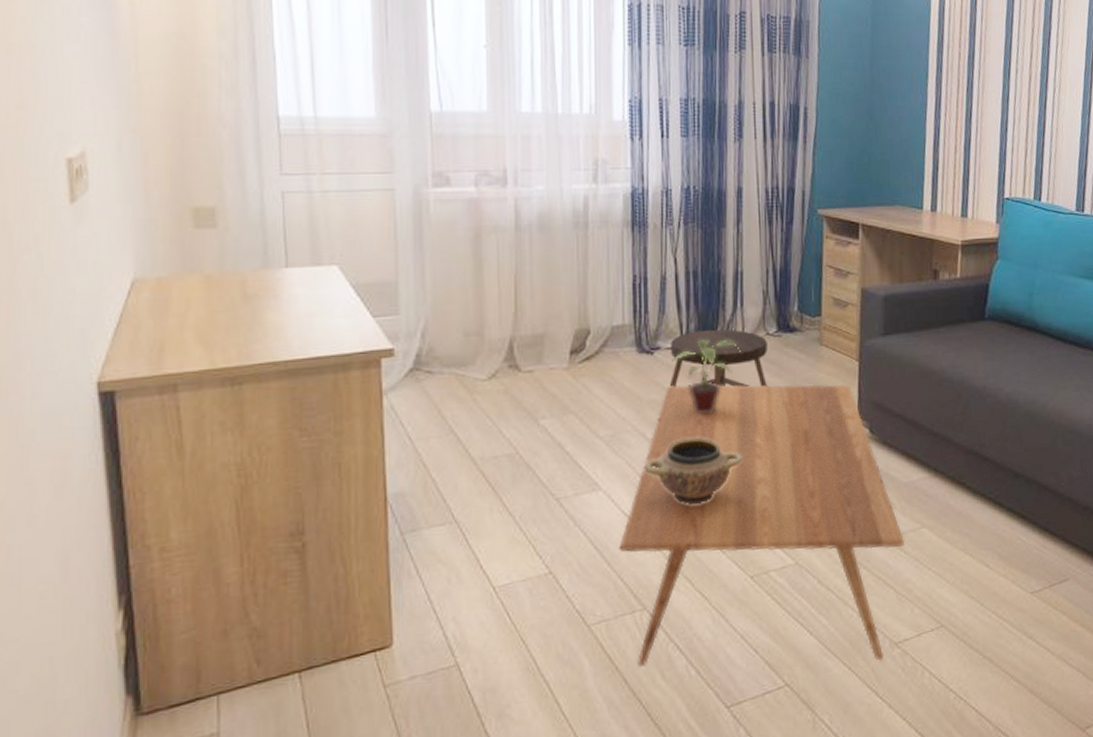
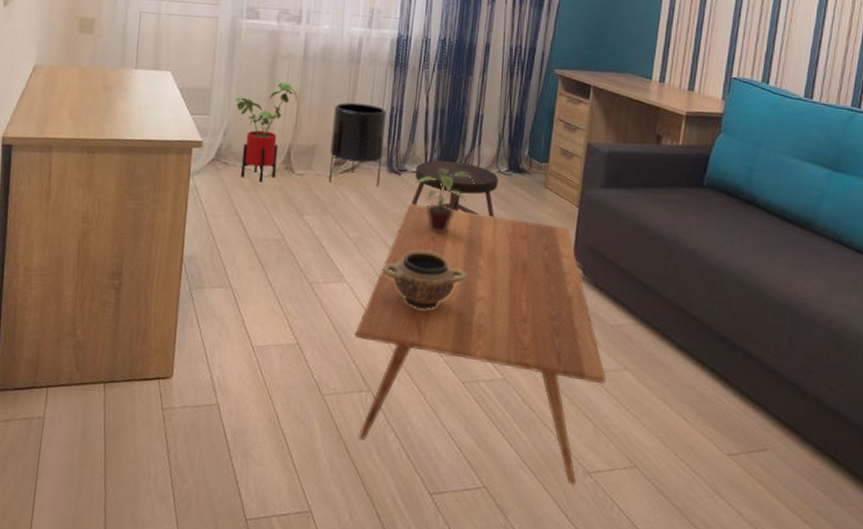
house plant: none [432,261,514,389] -> present [235,82,298,183]
planter: none [563,275,630,376] -> present [329,102,386,188]

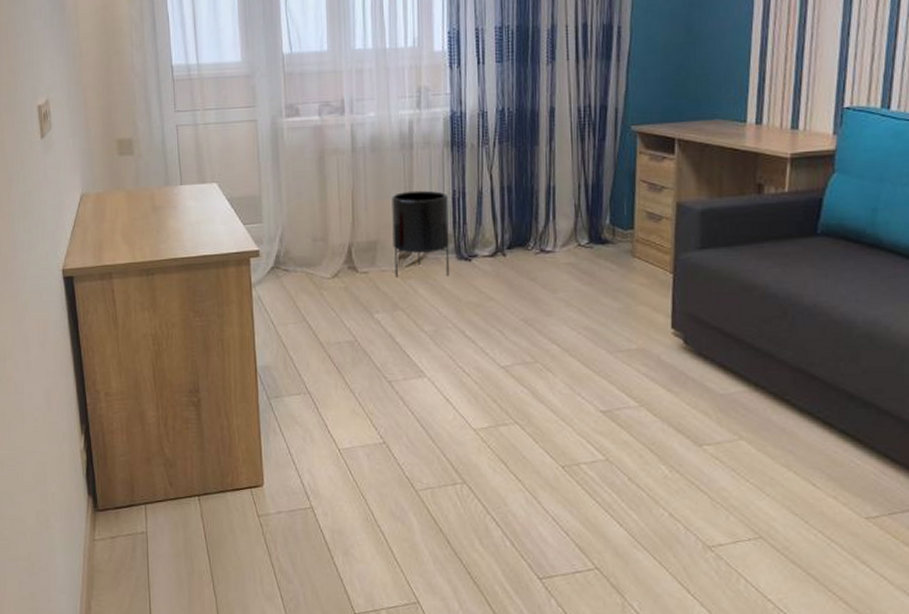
house plant: present [235,82,298,183] -> none [287,178,351,285]
coffee table: present [355,204,607,486] -> none [442,290,721,561]
ceramic bowl: present [383,250,466,309] -> none [464,337,554,396]
stool: present [411,160,498,217] -> none [485,239,579,294]
potted plant: present [415,168,475,234] -> none [487,249,553,317]

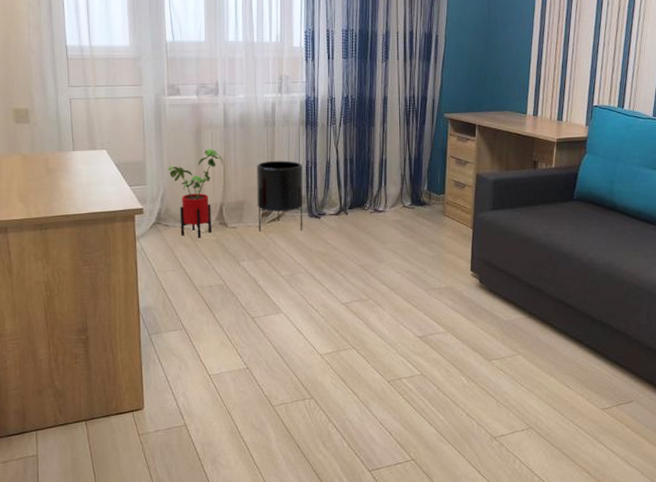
house plant: none [287,178,351,285] -> present [168,149,223,238]

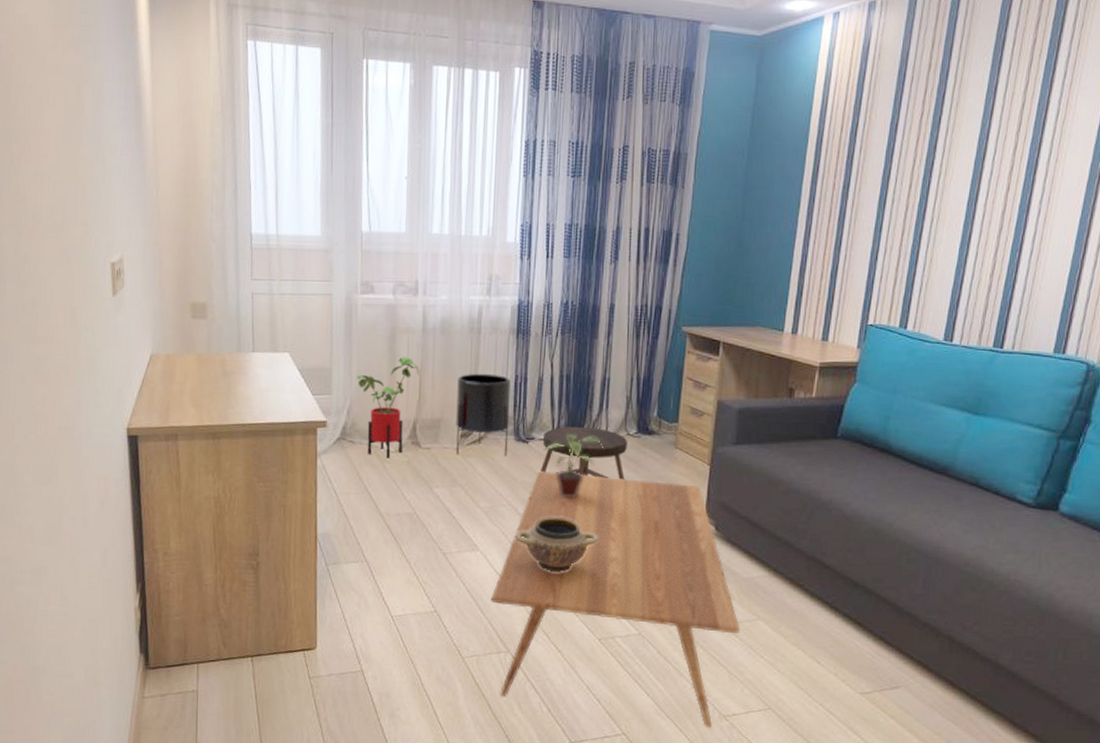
coffee table: none [295,242,504,449] -> present [491,471,741,729]
ceramic bowl: none [313,279,384,327] -> present [515,516,599,572]
stool: none [331,201,404,245] -> present [540,426,627,480]
potted plant: none [333,209,384,264] -> present [543,435,603,499]

